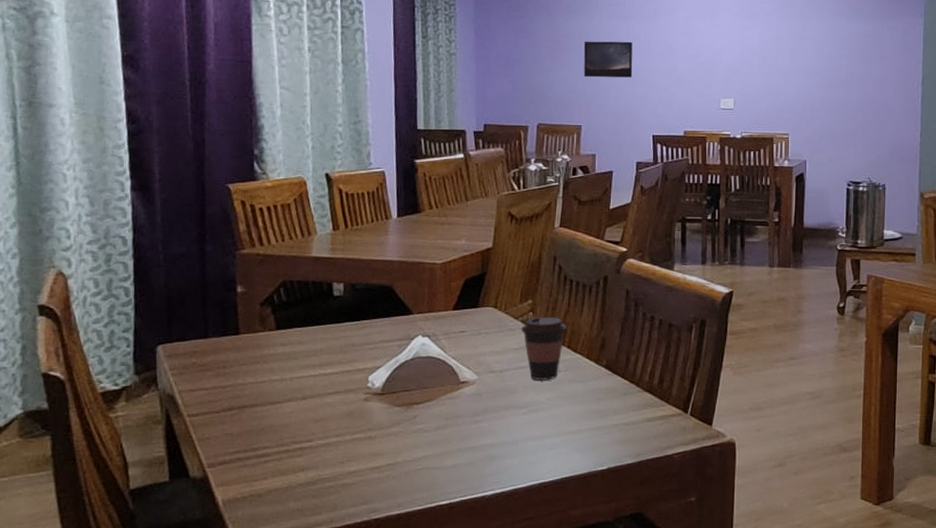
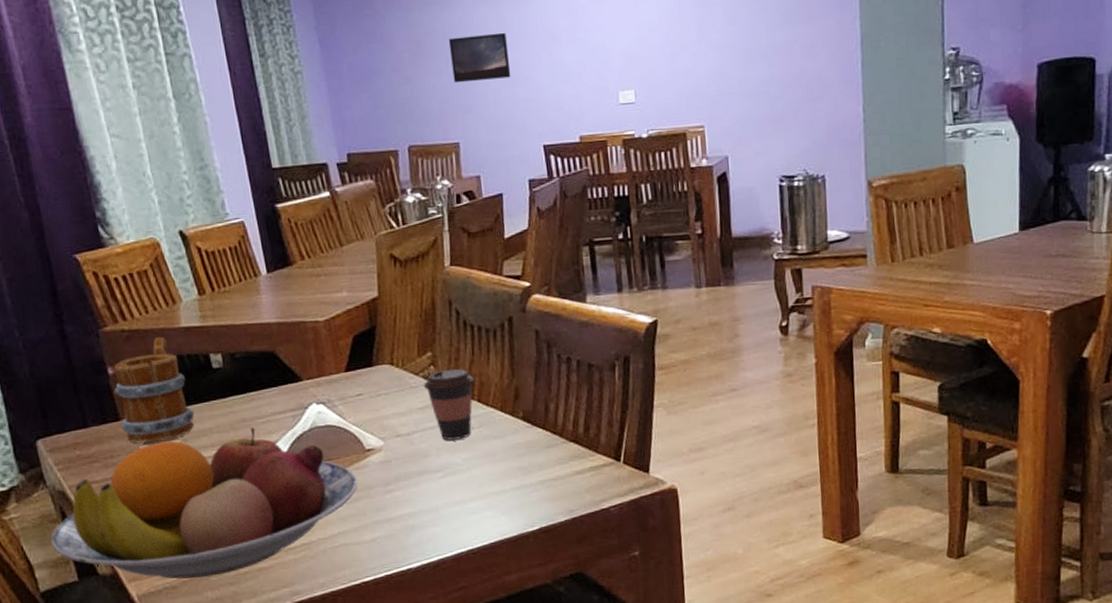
fruit bowl: none [151,352,448,488] -> present [51,427,358,579]
mug: none [239,264,309,356] -> present [114,337,194,443]

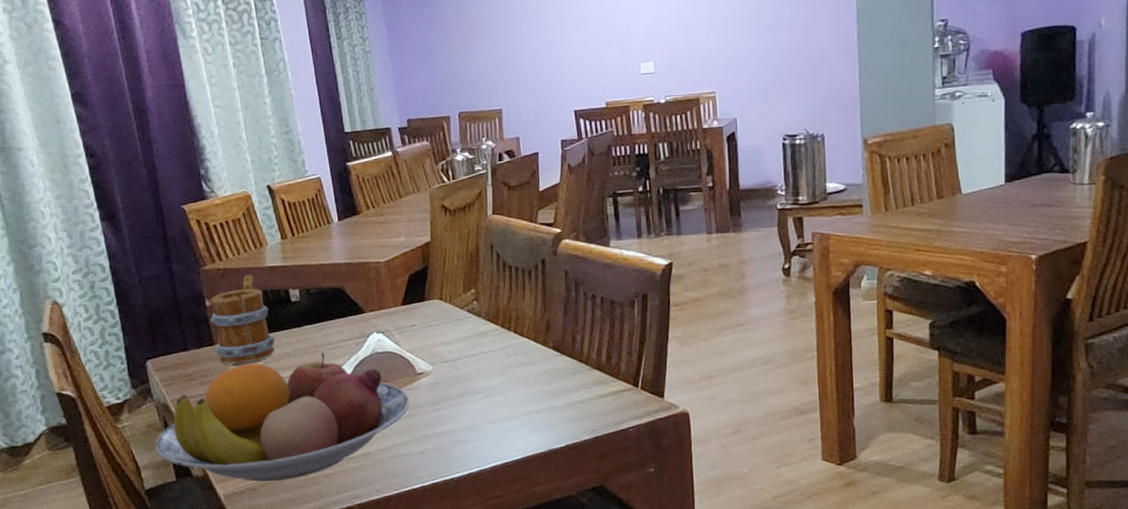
coffee cup: present [423,369,475,440] -> none [467,304,512,366]
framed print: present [448,32,511,83] -> none [494,14,547,59]

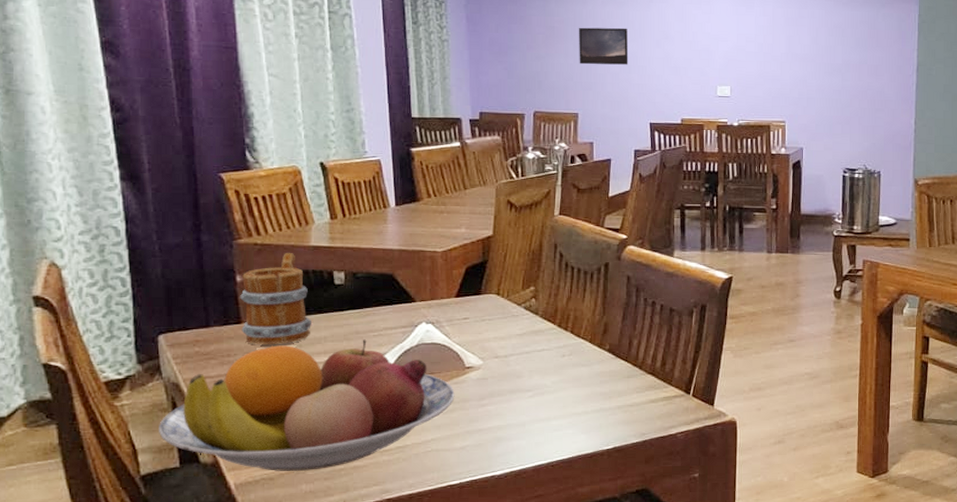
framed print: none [494,14,547,59] -> present [578,27,629,65]

